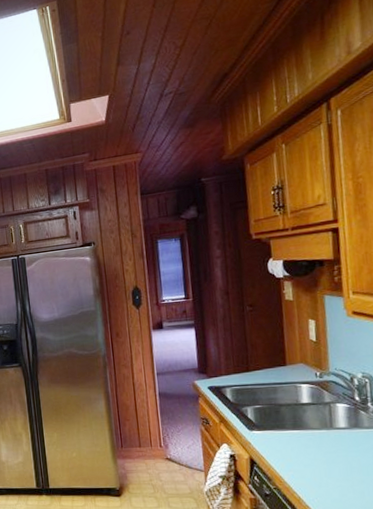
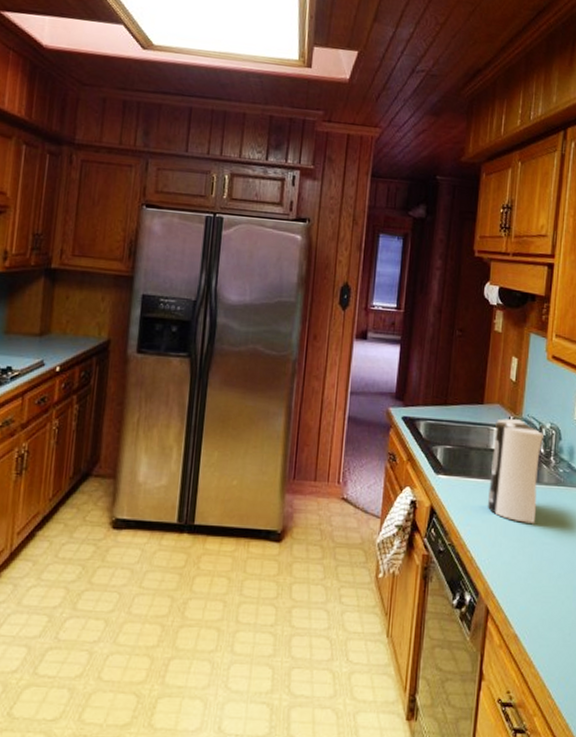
soap dispenser: none [302,374,361,464] -> present [487,419,544,523]

